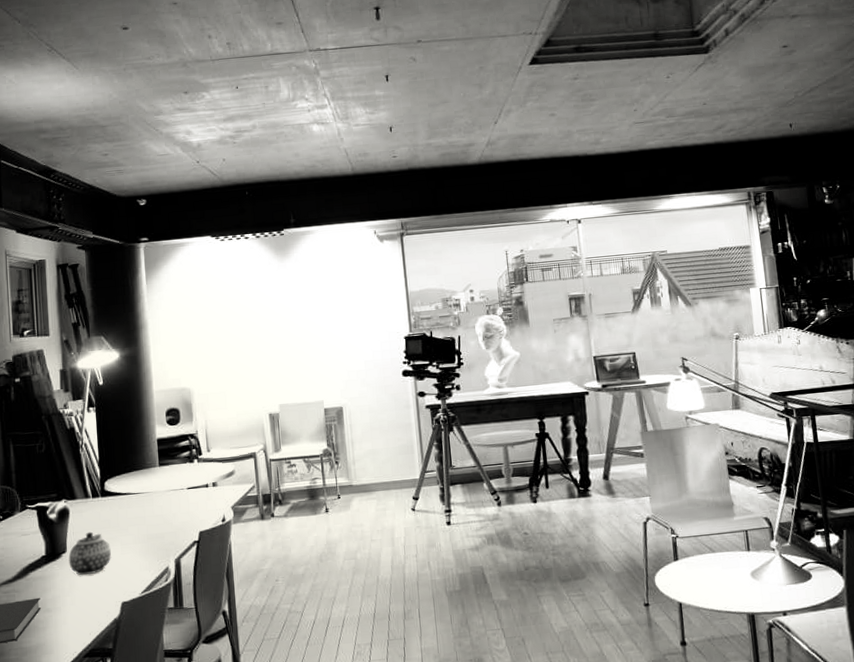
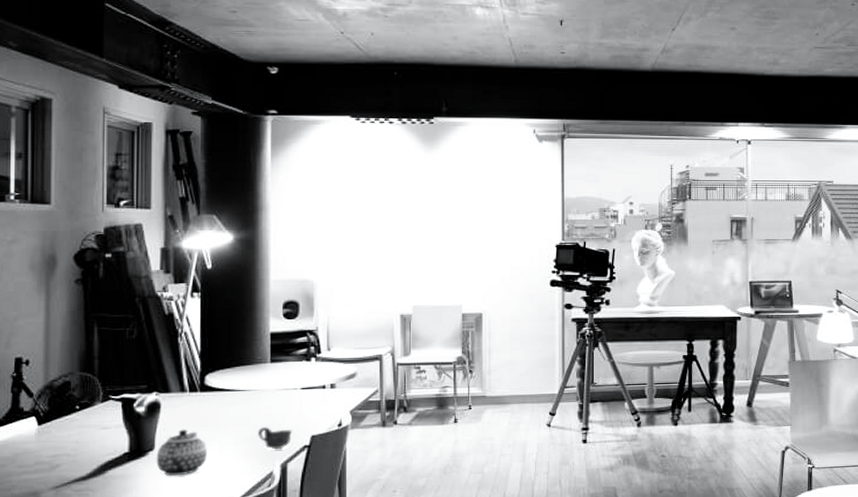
cup: none [153,526,182,546] -> present [258,427,292,449]

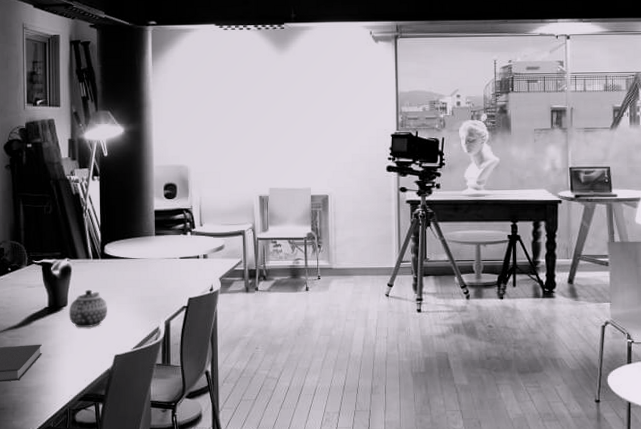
cup: present [258,427,292,449] -> none [147,290,173,308]

